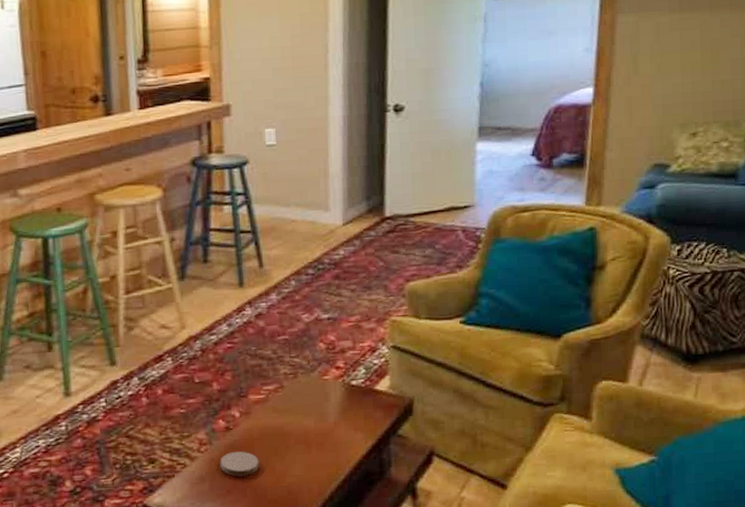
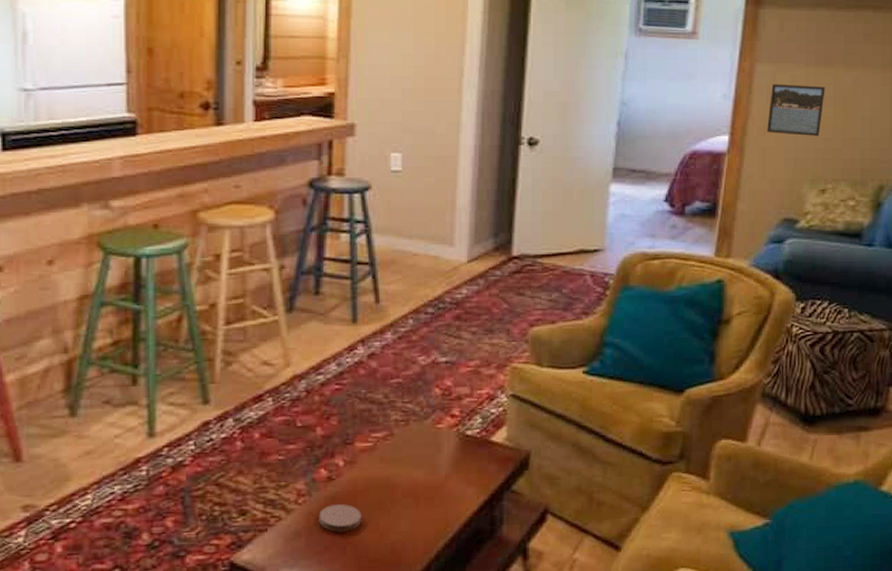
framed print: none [632,31,691,82] -> present [767,84,825,136]

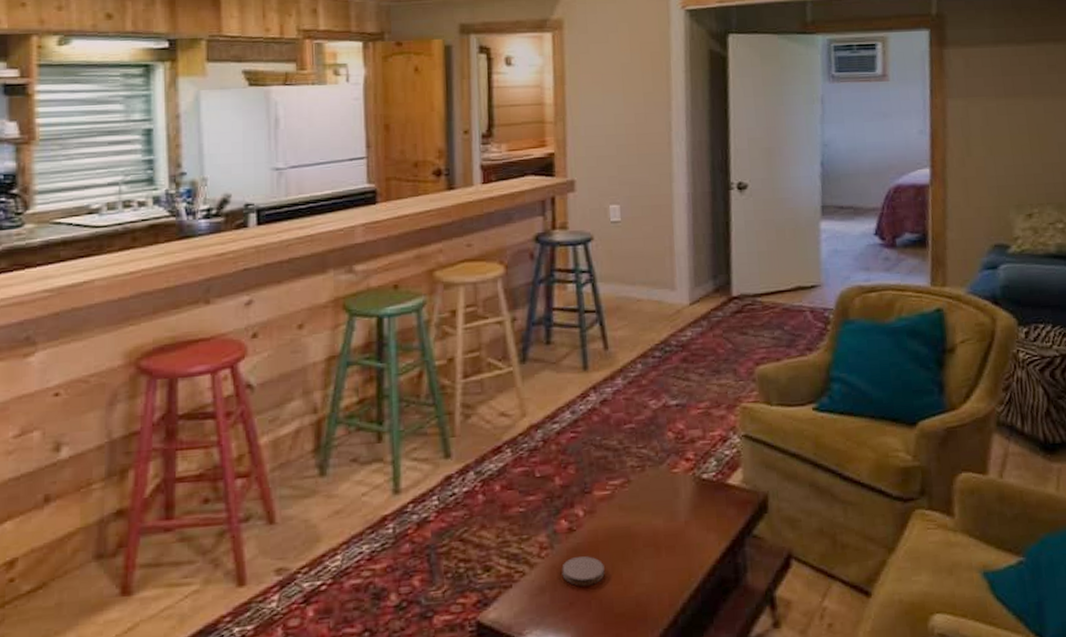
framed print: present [767,84,825,136] -> none [965,116,1019,164]

